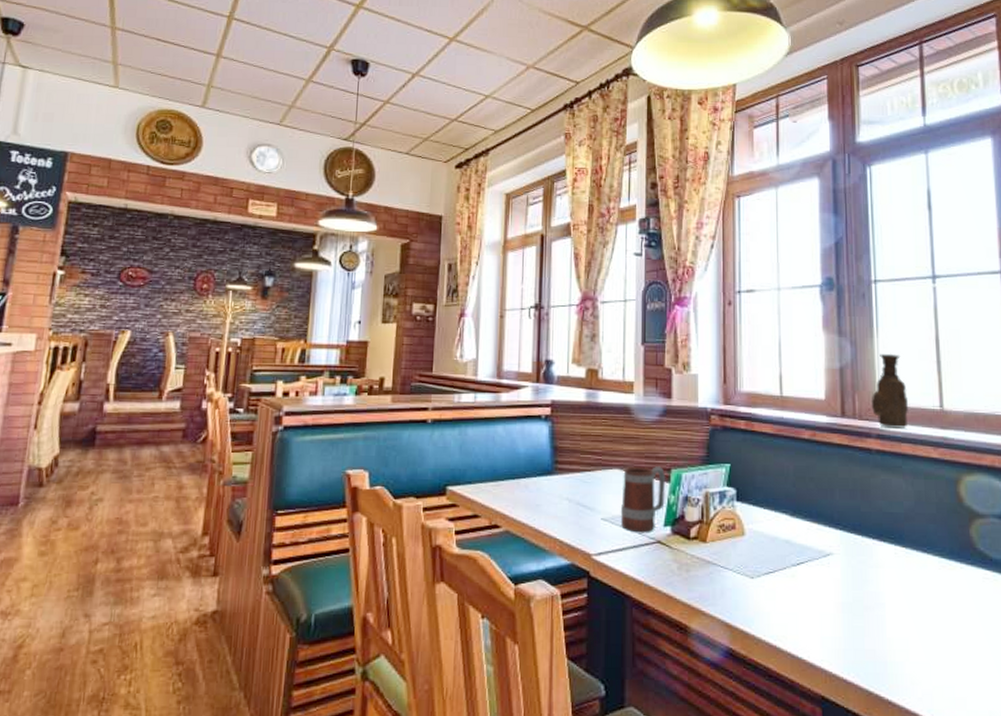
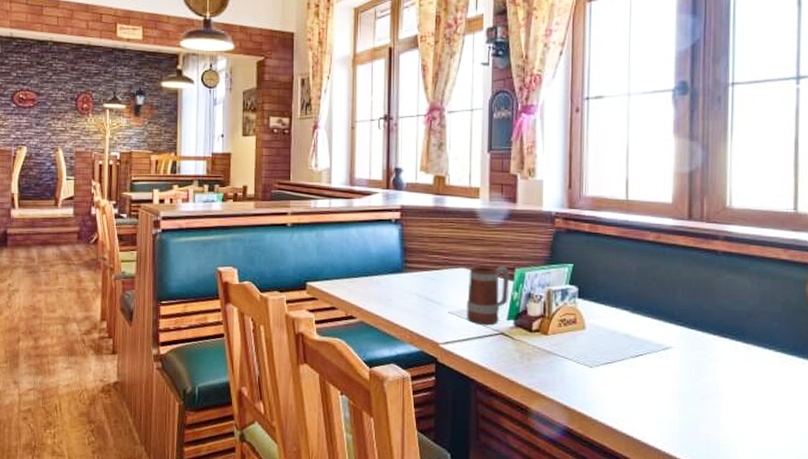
decorative bottle: present [871,353,908,428] -> none [720,157,760,231]

